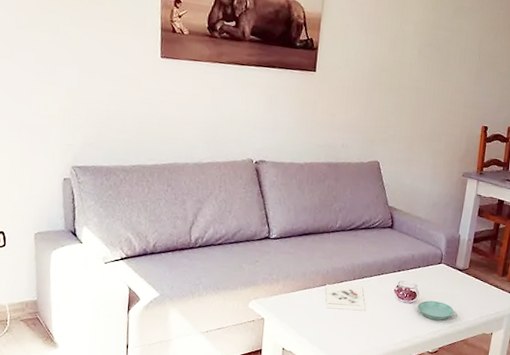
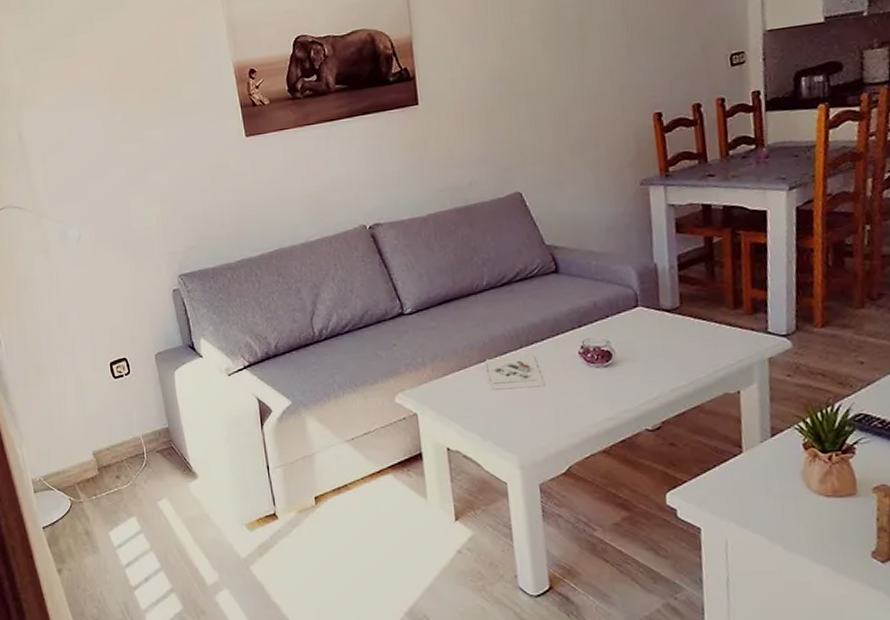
saucer: present [417,300,454,320] -> none [615,358,673,385]

